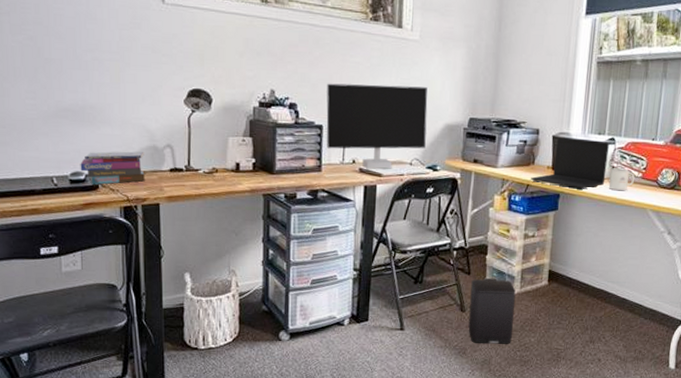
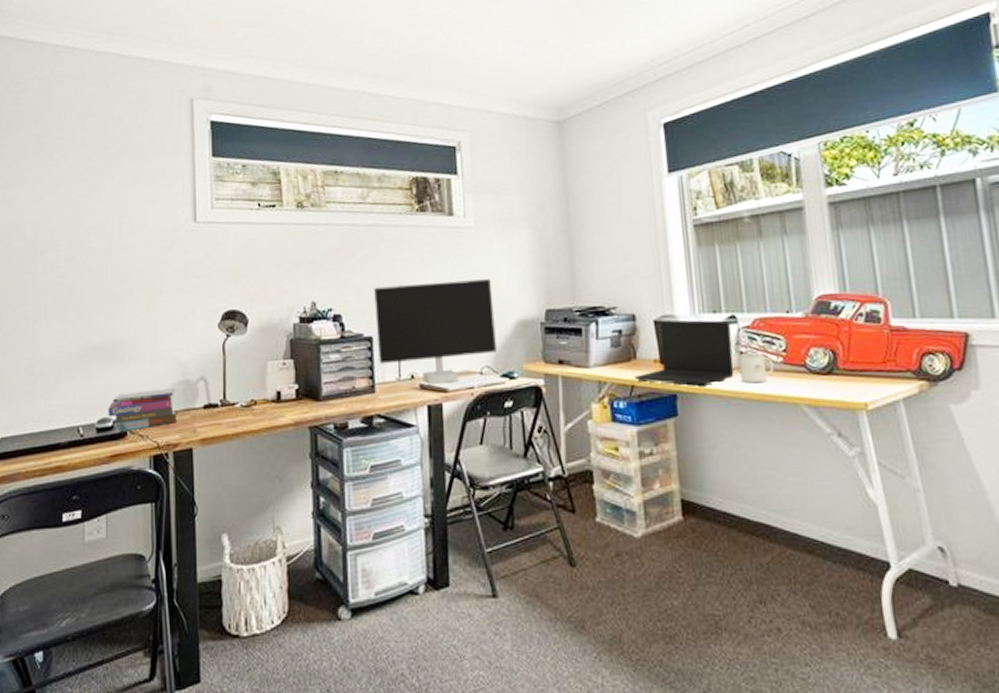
pedal bin: present [468,277,516,344] -> none [578,515,646,612]

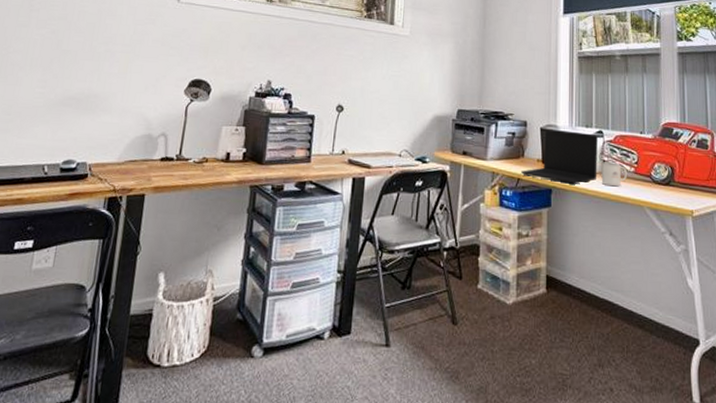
books: present [108,388,177,432] -> none [73,139,139,174]
monitor: present [374,279,497,385] -> none [317,75,417,161]

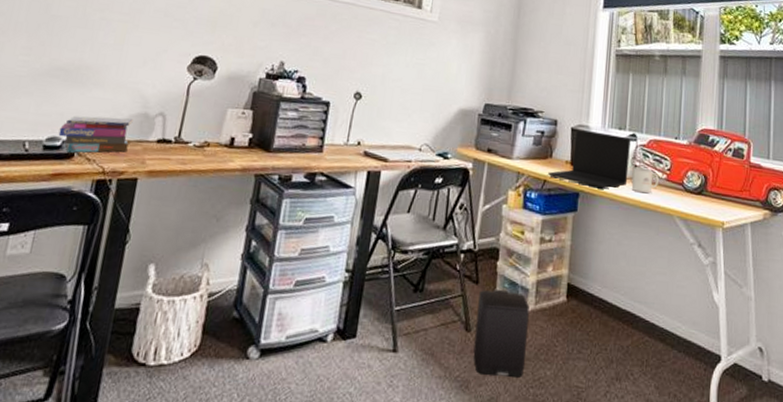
books: none [73,139,139,174] -> present [58,115,133,153]
pedal bin: none [461,283,512,367] -> present [473,288,530,378]

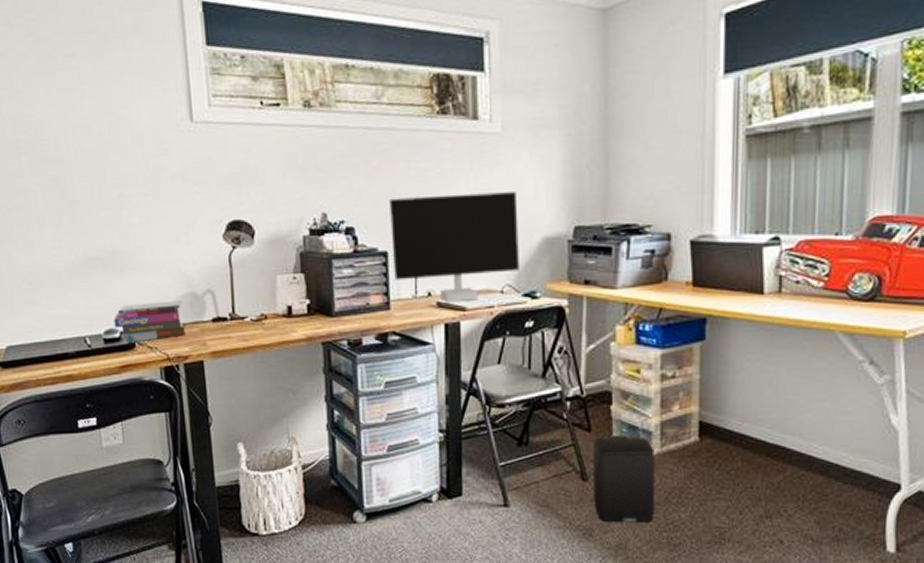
monitor: none [331,58,443,154] -> present [389,192,519,303]
laptop: present [548,130,631,189] -> none [664,242,772,310]
mug: present [631,167,660,194] -> none [775,277,814,309]

